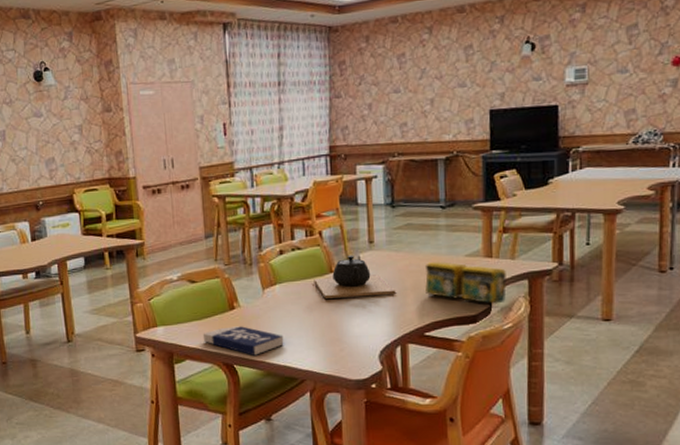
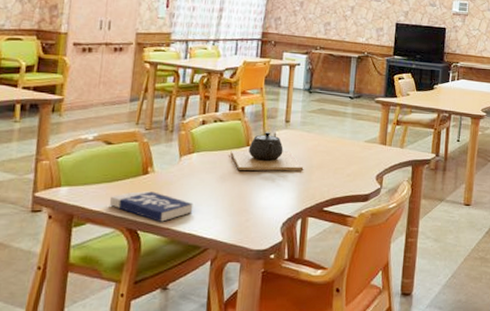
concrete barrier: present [425,260,507,305] -> none [329,143,396,187]

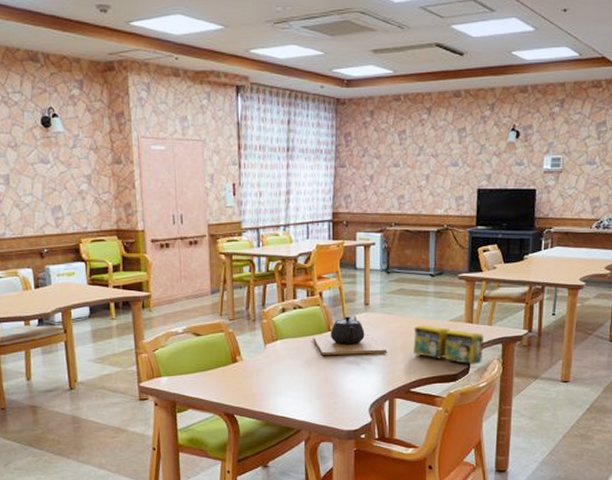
book: present [109,191,193,222] -> none [205,378,283,406]
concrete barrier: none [329,143,396,187] -> present [413,324,484,366]

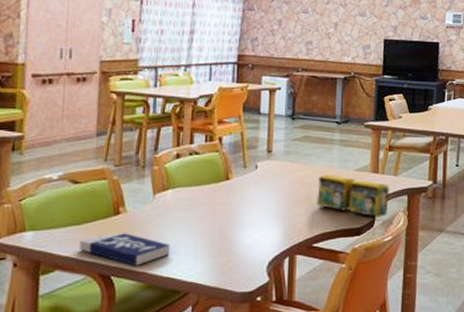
book: none [205,378,283,406] -> present [78,233,170,266]
teapot: present [313,315,387,355] -> none [209,162,289,206]

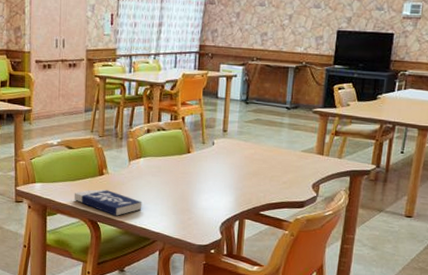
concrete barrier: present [317,173,389,219] -> none [265,153,333,195]

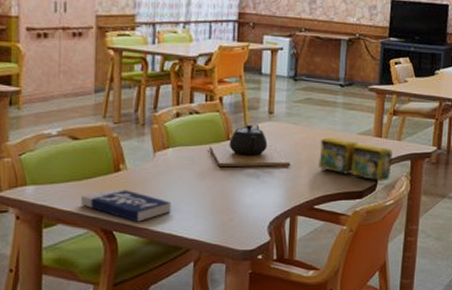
teapot: none [173,139,241,177] -> present [209,123,291,167]
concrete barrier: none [265,153,333,195] -> present [319,136,392,183]

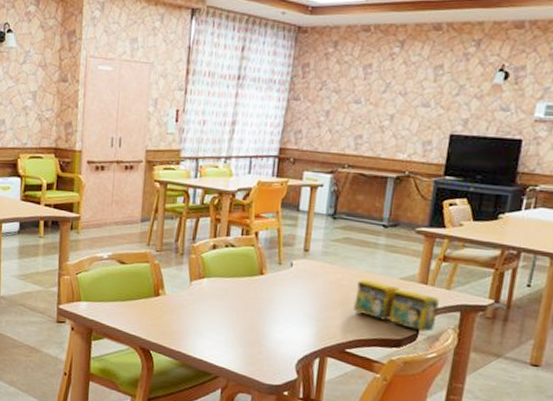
book: present [80,190,172,222] -> none [123,312,204,345]
teapot: present [209,123,291,167] -> none [242,259,324,306]

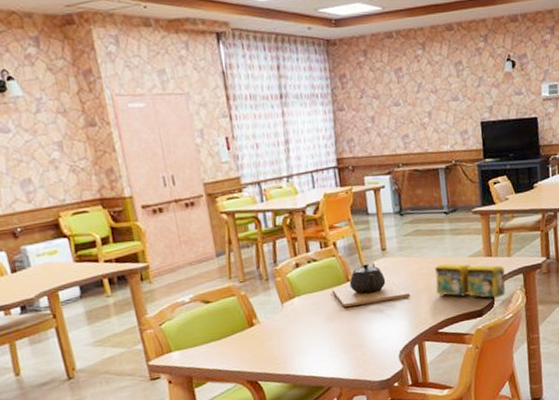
teapot: none [242,259,324,306] -> present [332,263,411,307]

